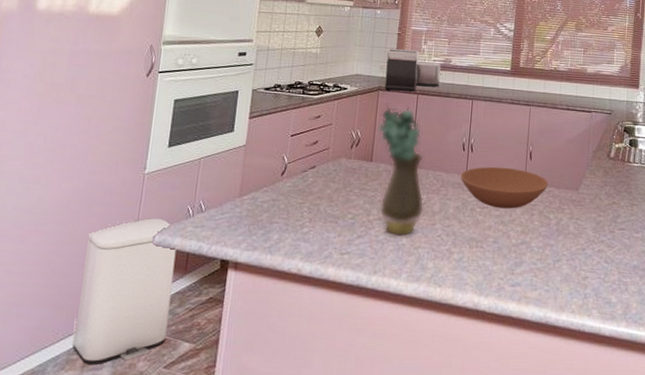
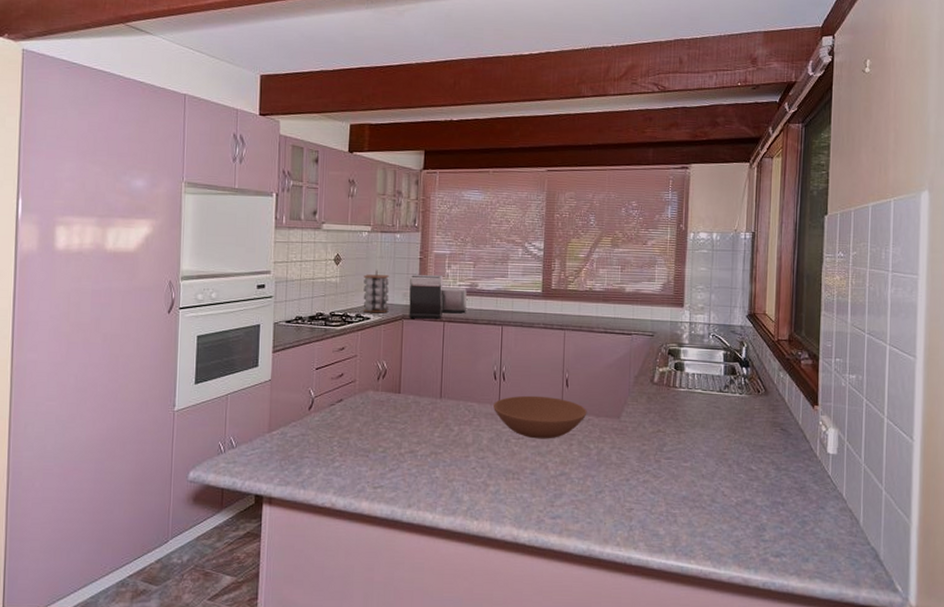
pedal bin: present [72,218,177,364] -> none [120,455,211,596]
spice rack: none [340,41,368,84] -> present [363,268,390,313]
vase: present [377,103,425,237] -> none [403,332,457,470]

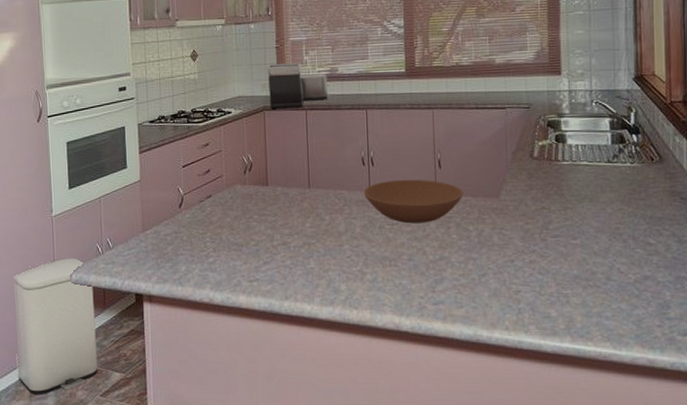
pedal bin: none [120,455,211,596] -> present [14,258,98,394]
spice rack: present [363,268,390,313] -> none [222,61,249,107]

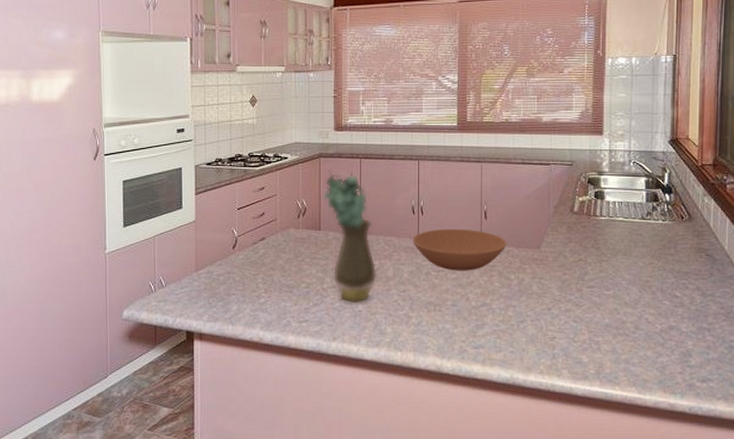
pedal bin: present [14,258,98,394] -> none [64,295,146,427]
coffee maker: present [268,62,304,109] -> none [325,112,359,156]
vase: none [268,123,329,260] -> present [322,170,377,303]
toaster: present [300,73,329,101] -> none [356,124,383,150]

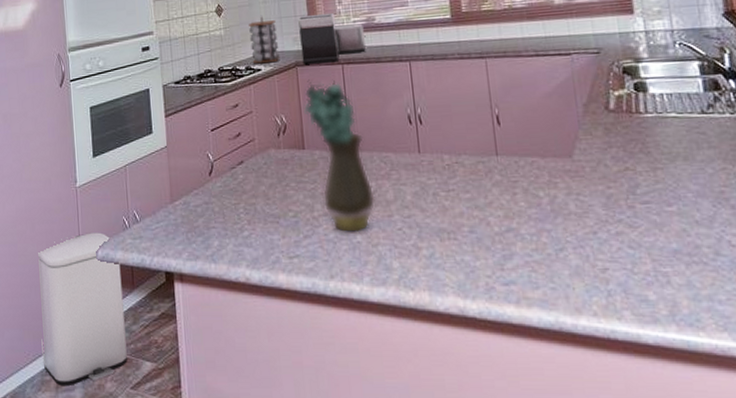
pedal bin: none [64,295,146,427] -> present [38,232,127,385]
spice rack: none [280,108,306,153] -> present [249,15,280,64]
coffee maker: none [325,112,359,156] -> present [298,12,340,64]
toaster: none [356,124,383,150] -> present [334,24,367,55]
bowl: present [413,228,507,271] -> none [413,138,529,190]

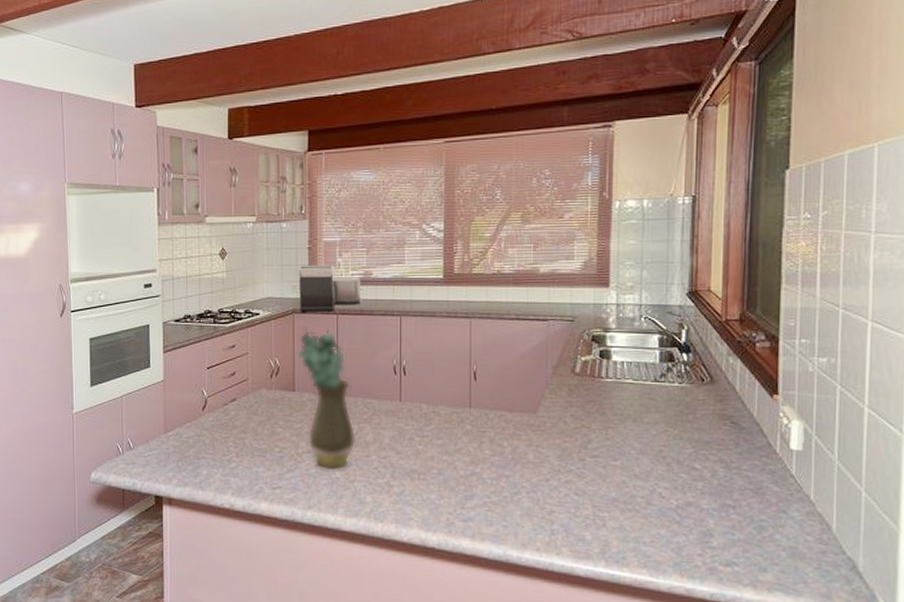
pedal bin: present [38,232,127,385] -> none [33,456,115,592]
spice rack: present [249,15,280,64] -> none [251,261,279,308]

